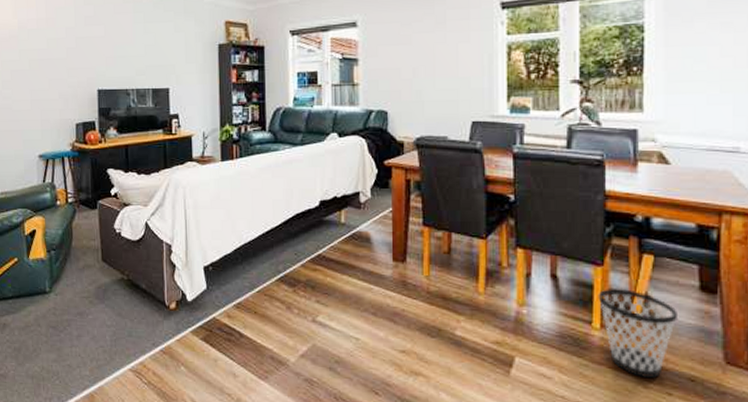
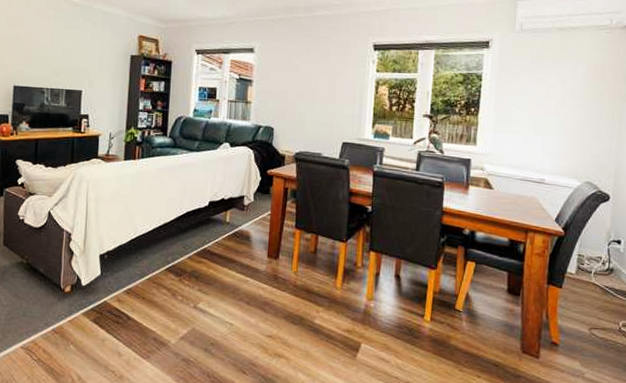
wastebasket: present [598,288,677,379] -> none [430,288,490,364]

